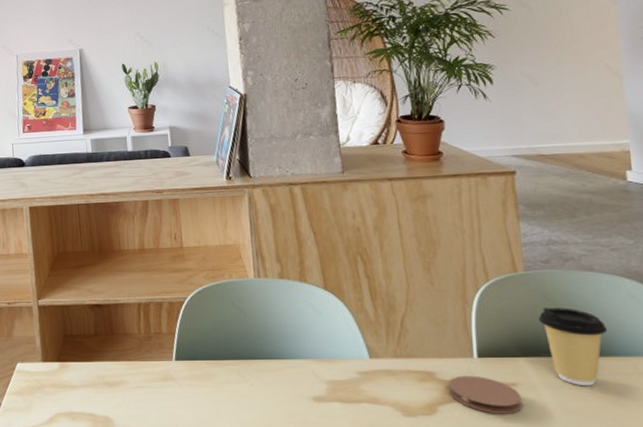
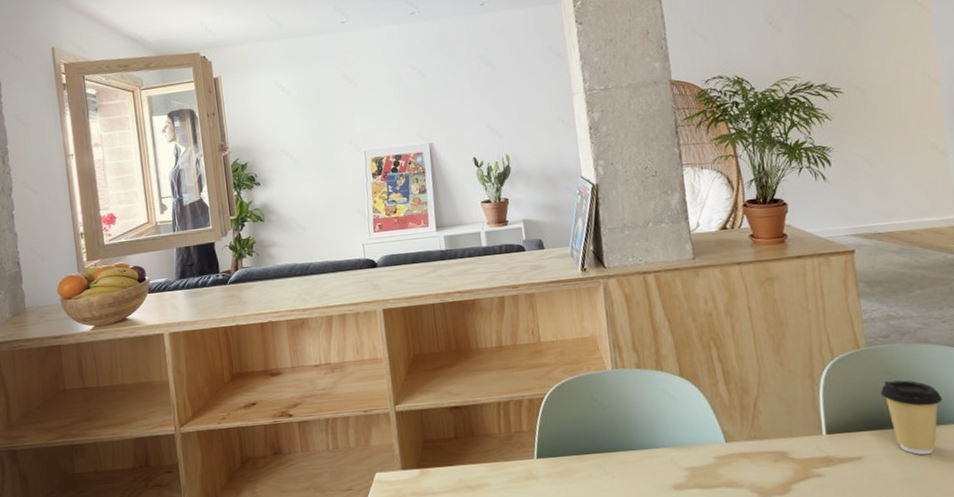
coaster: present [449,375,522,414] -> none [800,452,869,489]

